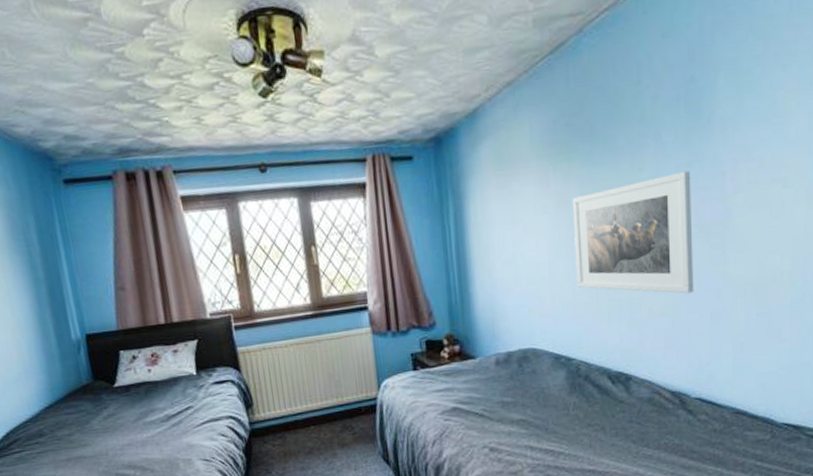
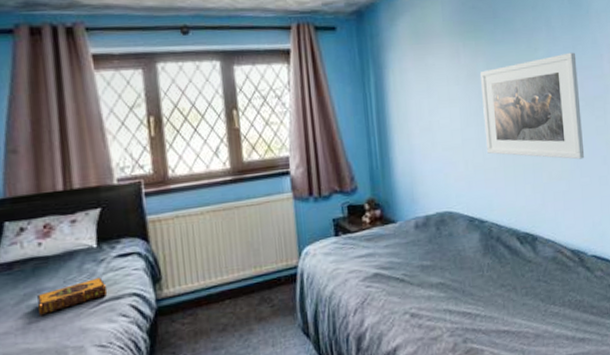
hardback book: none [151,401,208,432] -> present [37,278,108,317]

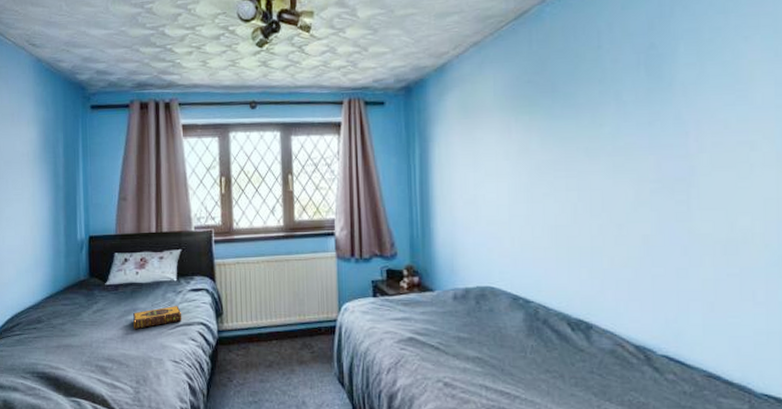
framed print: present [480,52,585,160] -> none [534,129,659,247]

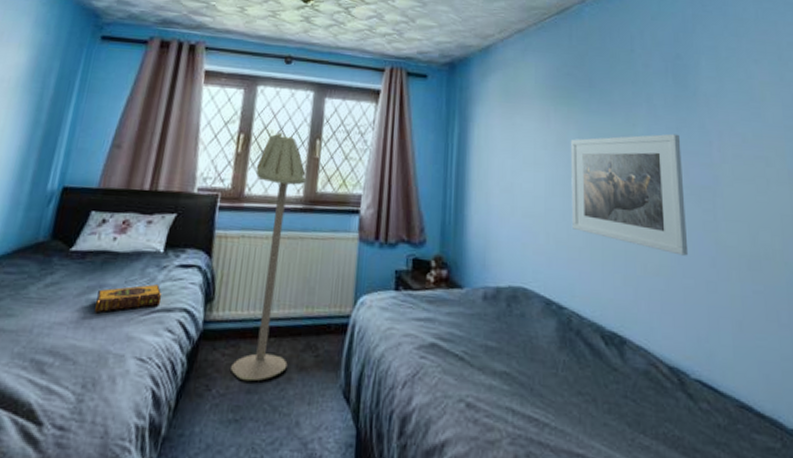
floor lamp: none [240,171,290,374] -> present [231,132,307,382]
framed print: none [534,129,659,247] -> present [571,133,689,256]

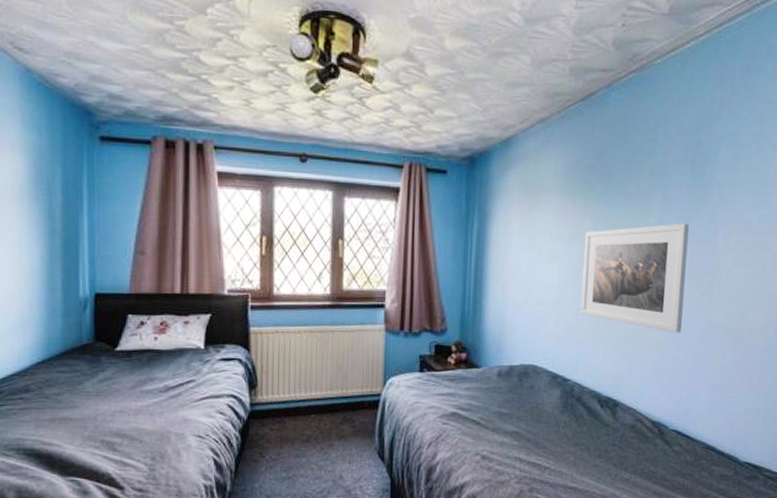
hardback book: present [94,284,162,313] -> none [149,376,209,402]
floor lamp: present [231,132,307,382] -> none [280,233,332,449]

